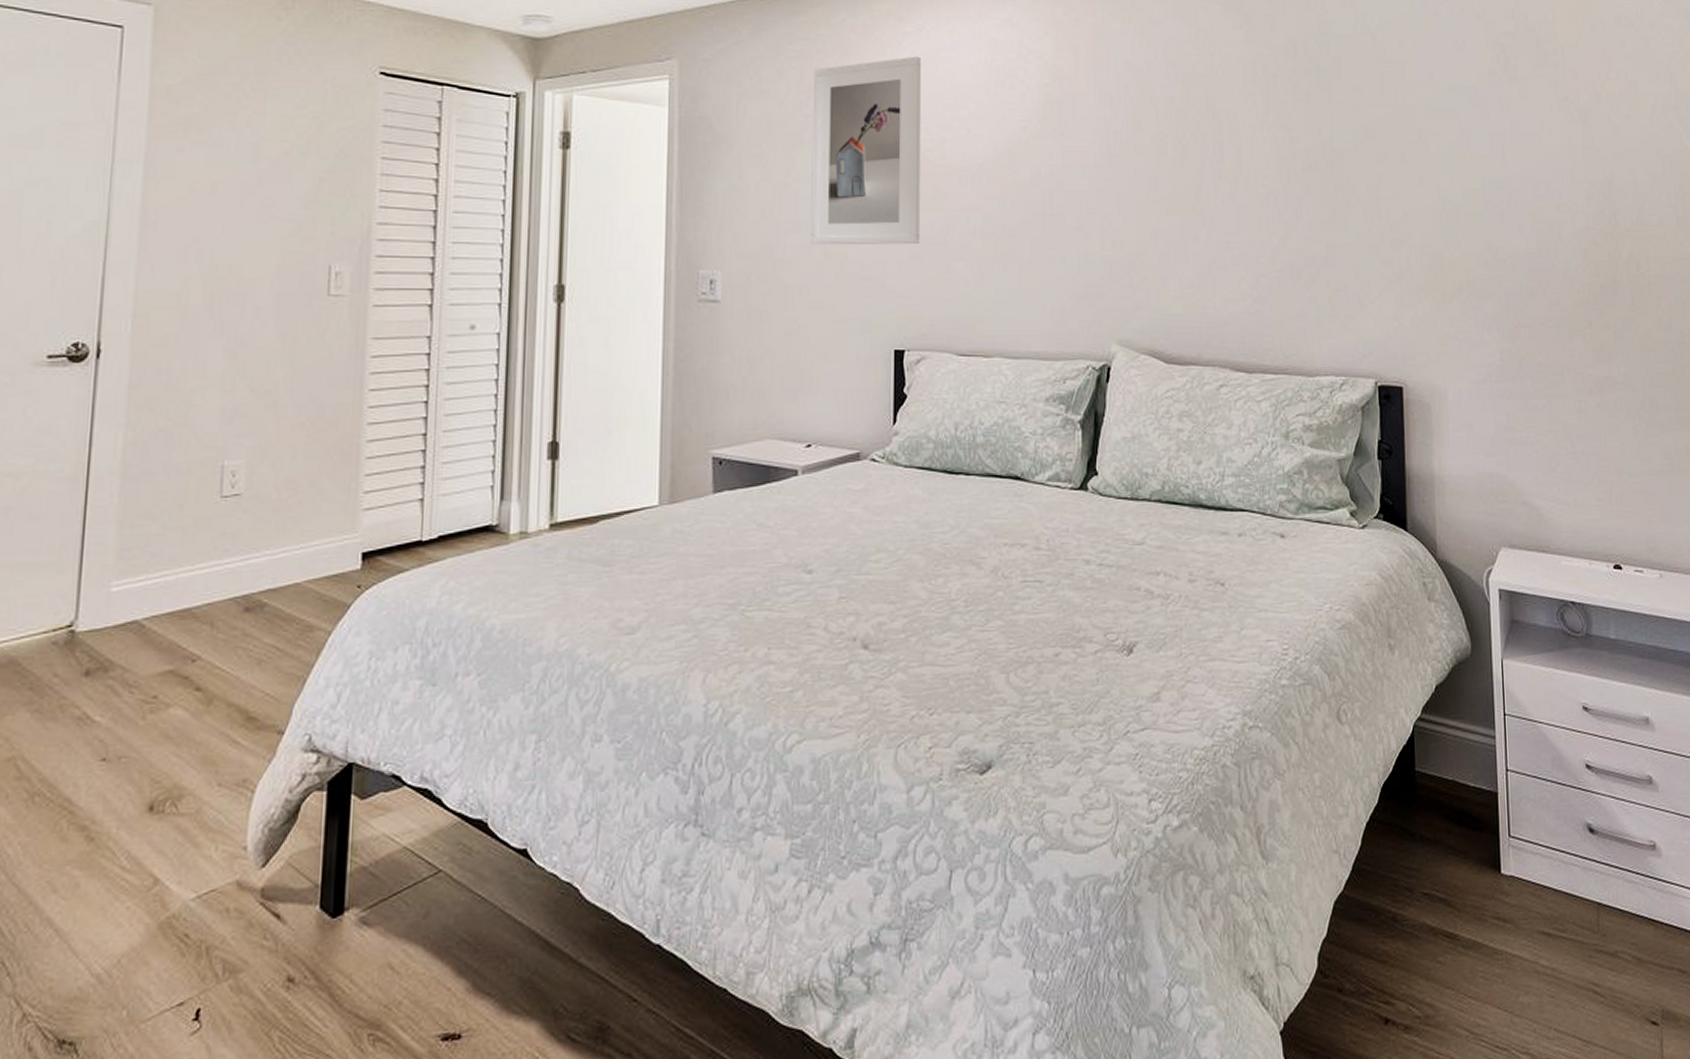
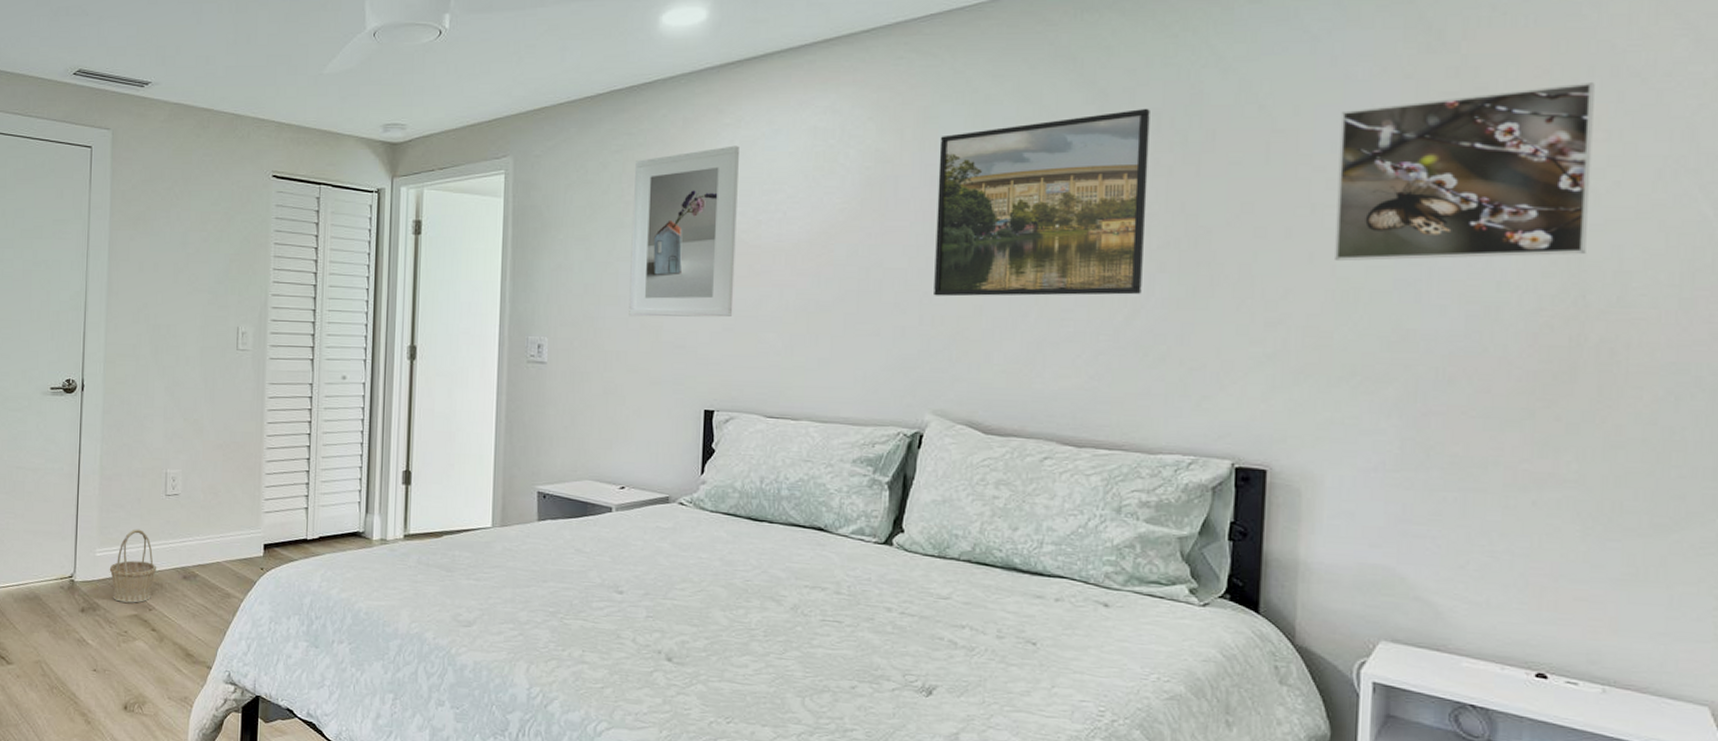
basket: none [131,547,206,655] -> present [109,529,157,603]
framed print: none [1111,34,1292,220] -> present [934,108,1150,297]
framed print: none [1433,29,1613,185] -> present [1335,83,1595,262]

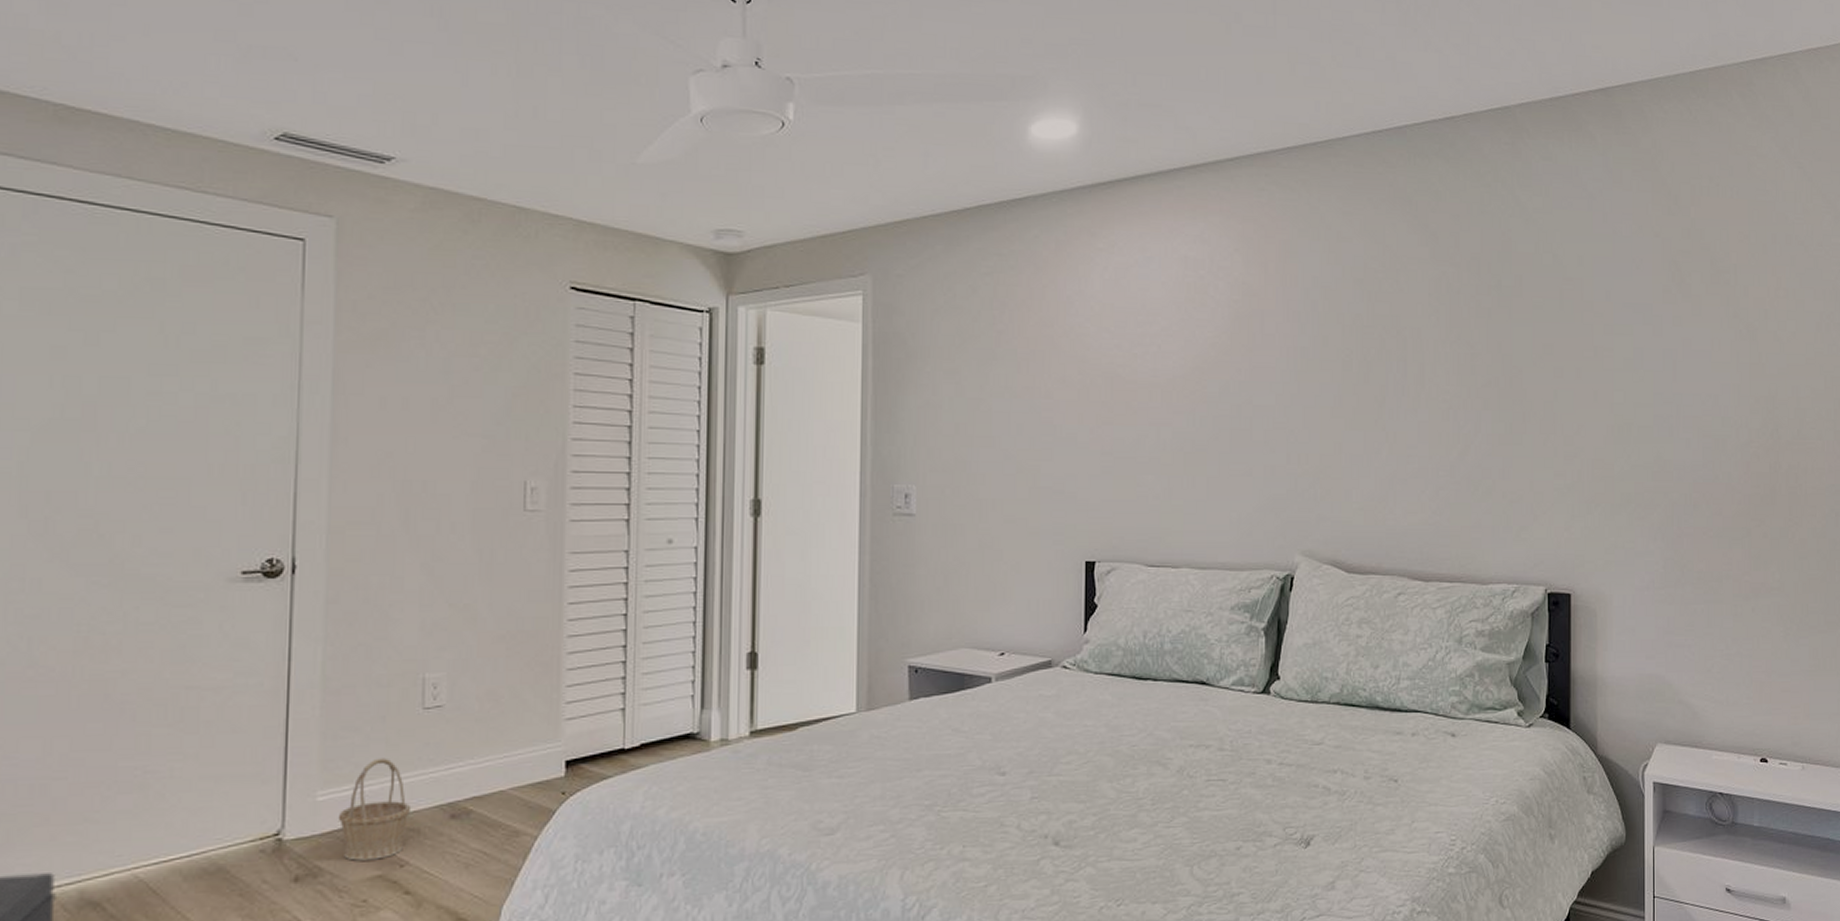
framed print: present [629,145,739,318] -> none [1004,272,1113,460]
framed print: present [934,108,1150,297] -> none [1299,252,1472,434]
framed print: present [1335,83,1595,262] -> none [1612,248,1777,400]

